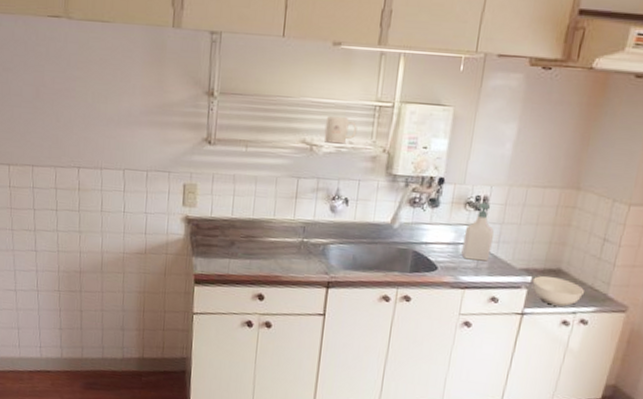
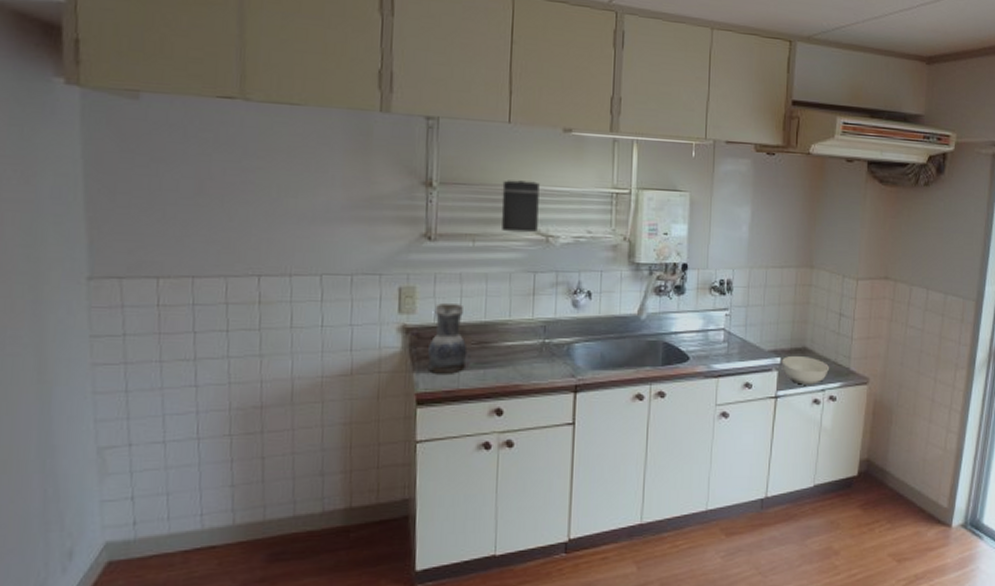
ceramic jug: none [204,199,237,261] -> present [427,302,468,374]
cylinder: none [271,91,308,142] -> present [501,180,540,233]
mug: present [323,116,358,144] -> none [560,205,595,234]
soap bottle: present [461,202,494,262] -> none [711,286,740,346]

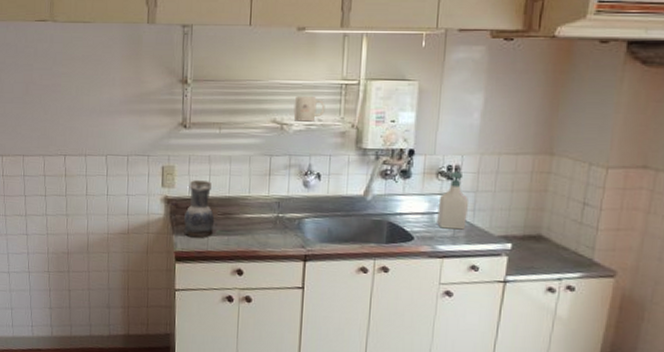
cylinder: present [501,180,540,233] -> none [243,75,276,122]
mug: none [560,205,595,234] -> present [293,96,325,122]
soap bottle: none [711,286,740,346] -> present [437,171,468,230]
bowl: present [781,355,830,385] -> none [512,242,569,273]

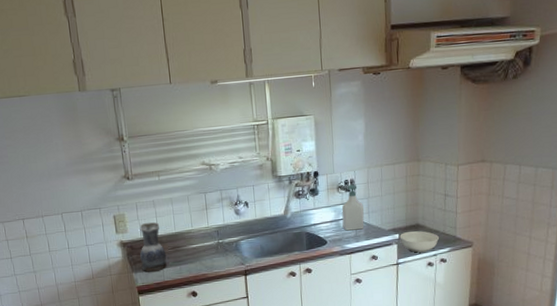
mug: present [293,96,325,122] -> none [217,138,244,161]
bowl: none [512,242,569,273] -> present [399,230,440,253]

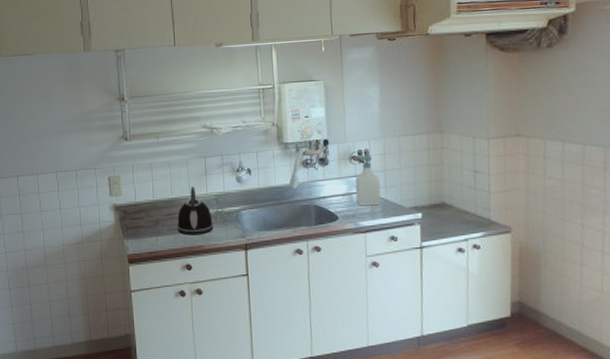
ceramic jug: present [139,222,167,272] -> none [132,185,161,240]
kettle: none [181,221,215,266] -> present [177,187,213,236]
bowl: present [399,230,440,253] -> none [423,210,471,236]

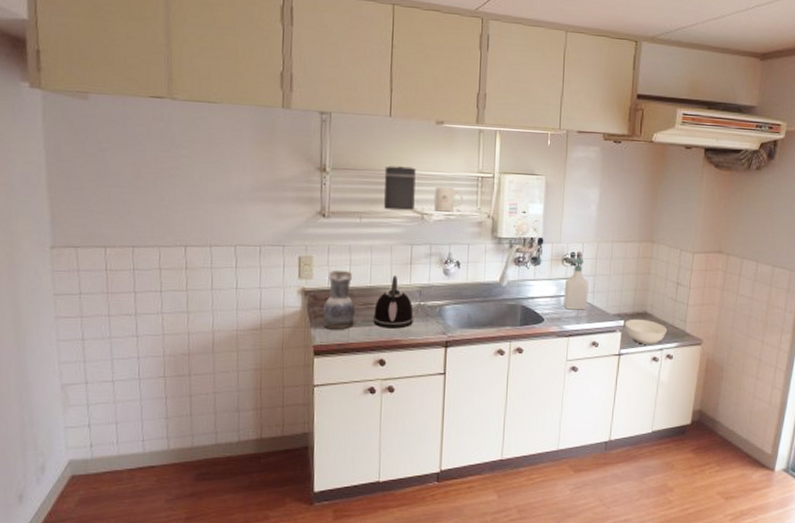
ceramic jug: none [132,185,161,240] -> present [322,269,356,330]
cylinder: none [174,87,204,129] -> present [383,166,416,211]
mug: none [220,102,248,125] -> present [433,187,463,212]
bowl: none [423,210,471,236] -> present [624,318,668,345]

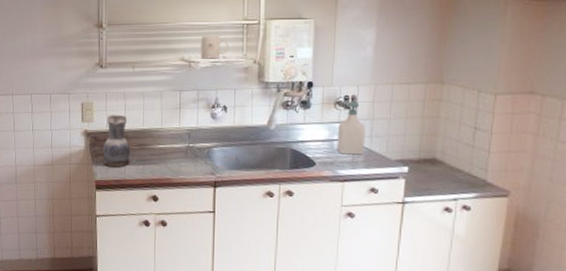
kettle: present [373,276,414,329] -> none [147,119,183,168]
cylinder: present [383,166,416,211] -> none [153,19,183,60]
bowl: present [624,318,668,345] -> none [409,165,464,194]

